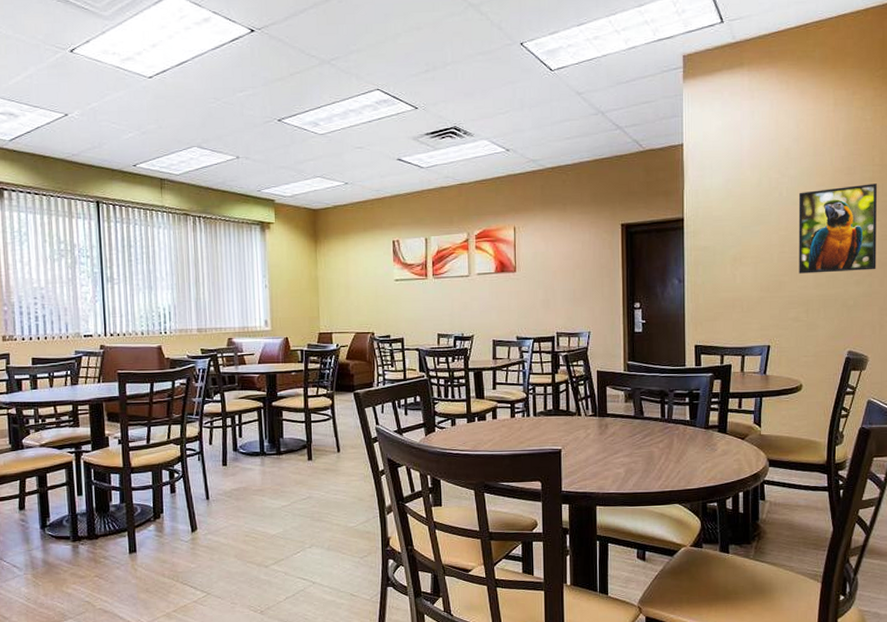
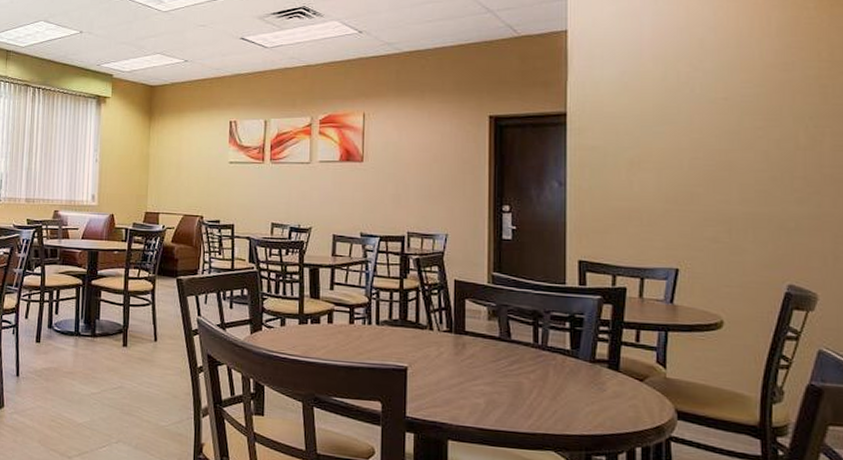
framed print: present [798,183,877,274] -> none [716,83,827,187]

